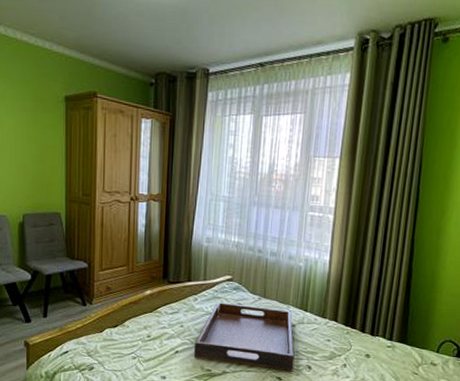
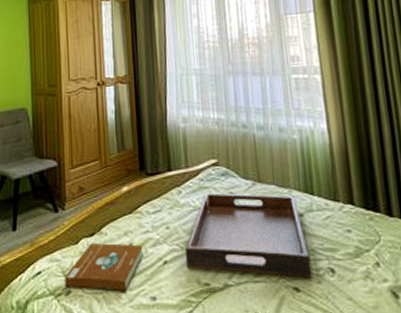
book: none [89,333,159,370] -> present [65,243,143,291]

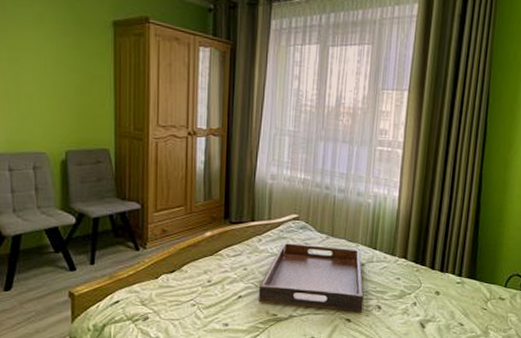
book: present [65,243,143,291] -> none [143,279,220,318]

